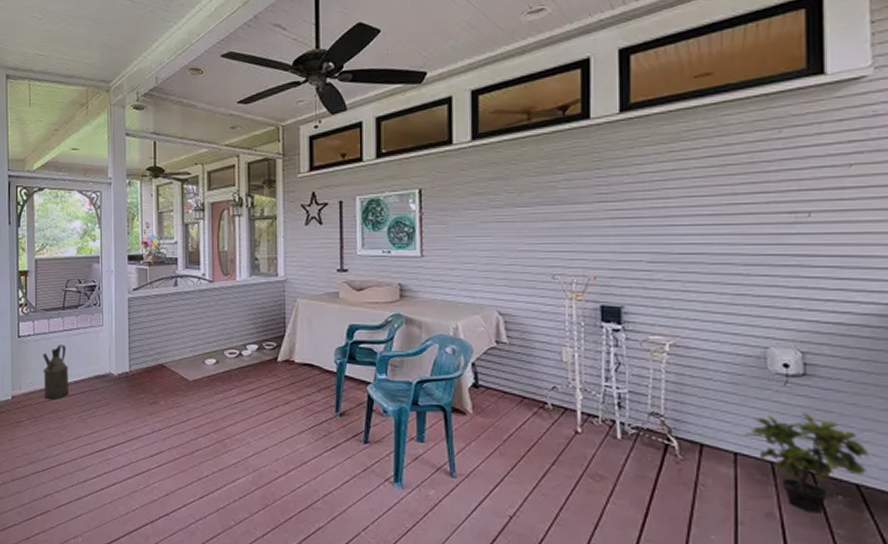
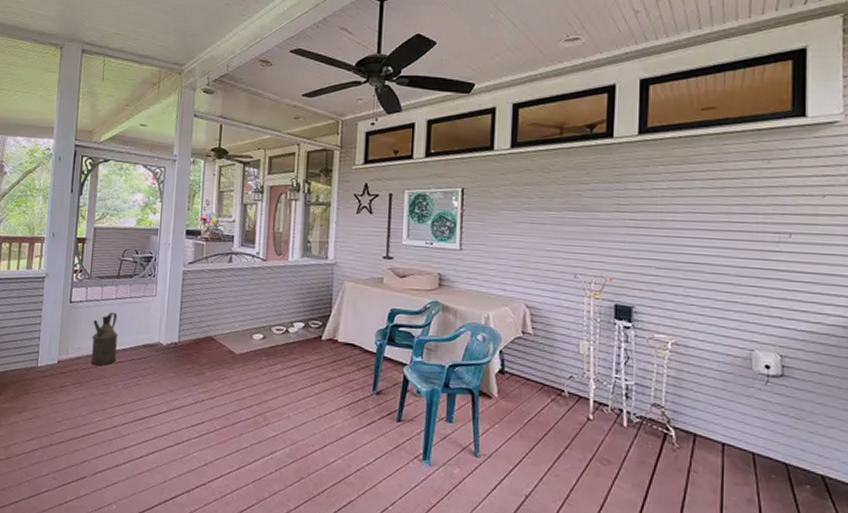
potted plant: present [743,412,869,514] -> none [730,409,833,501]

